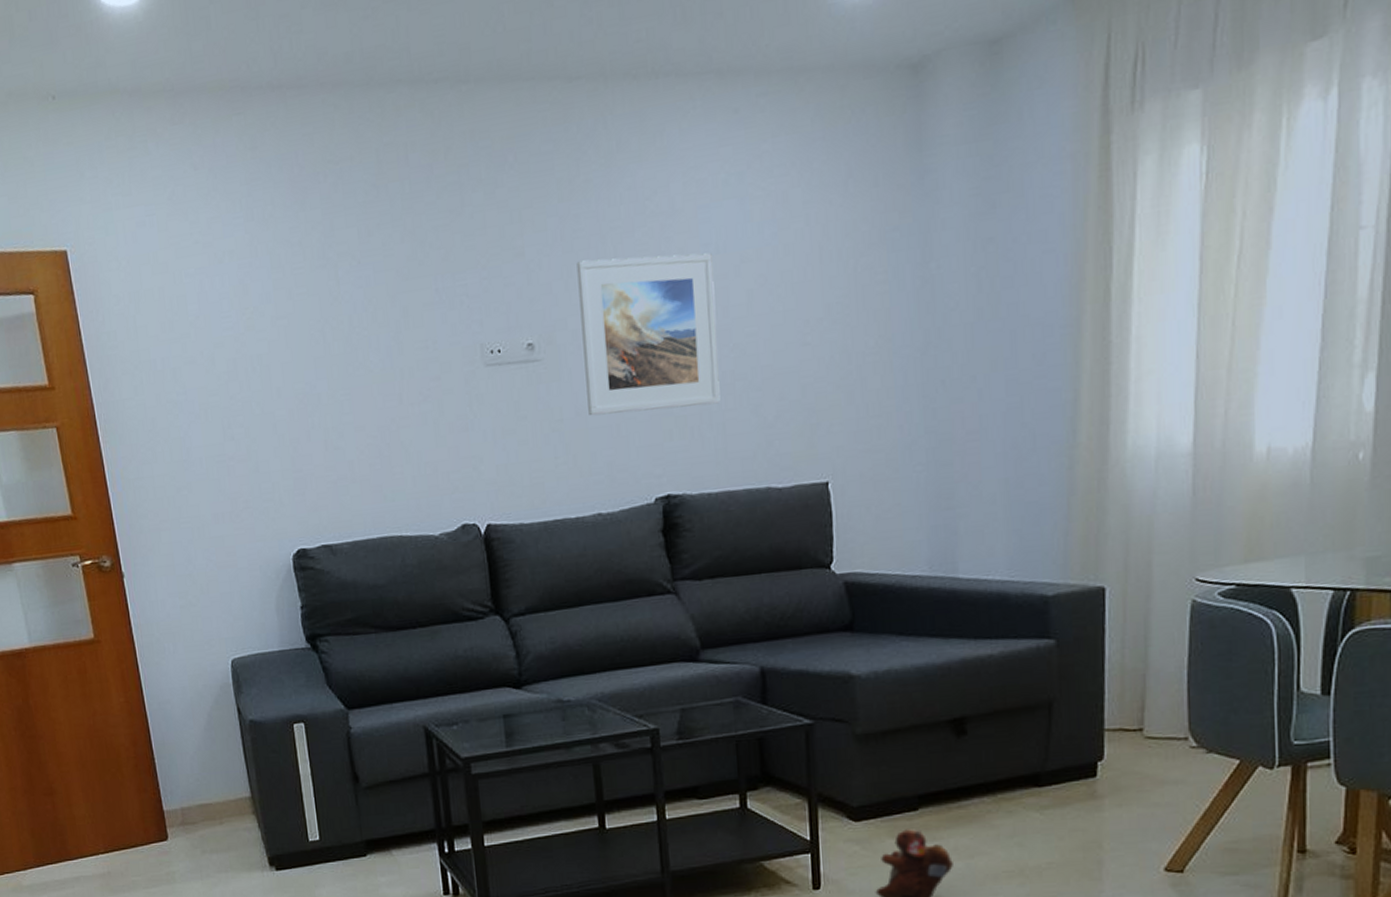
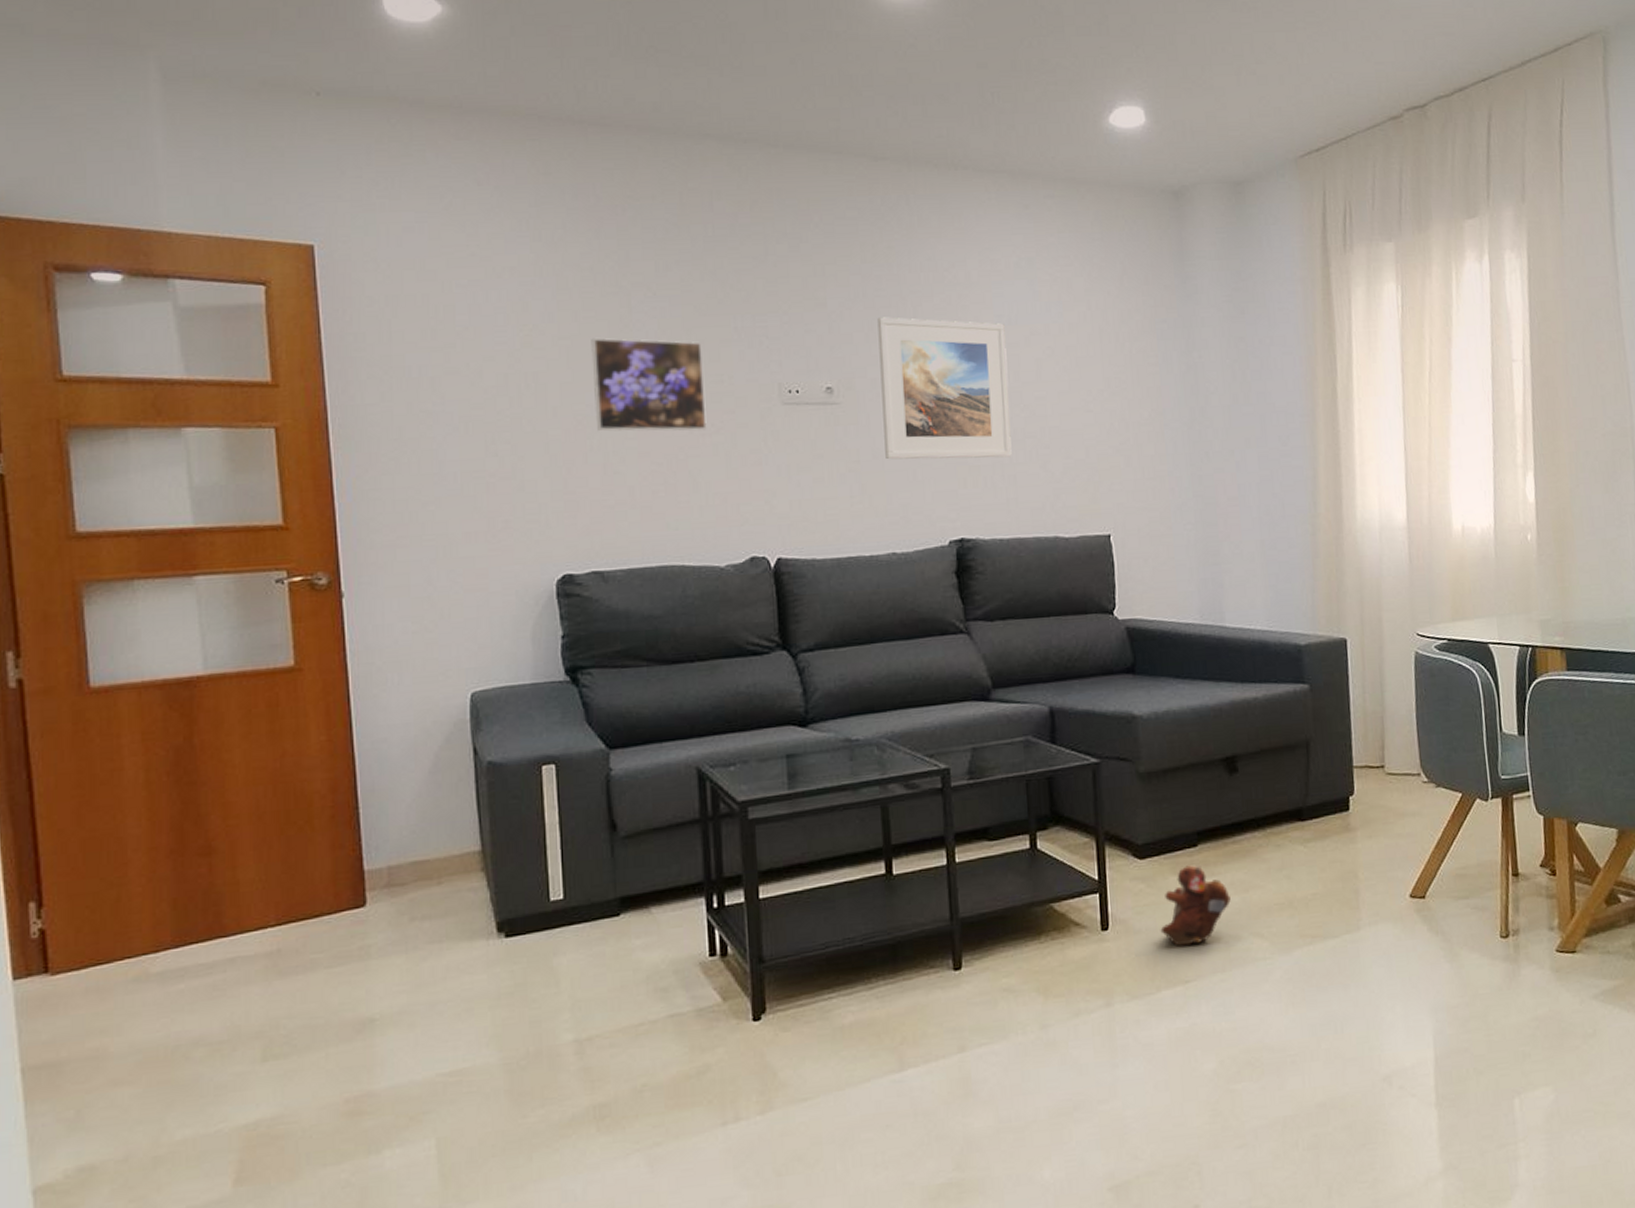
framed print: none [305,308,415,408] -> present [591,337,707,432]

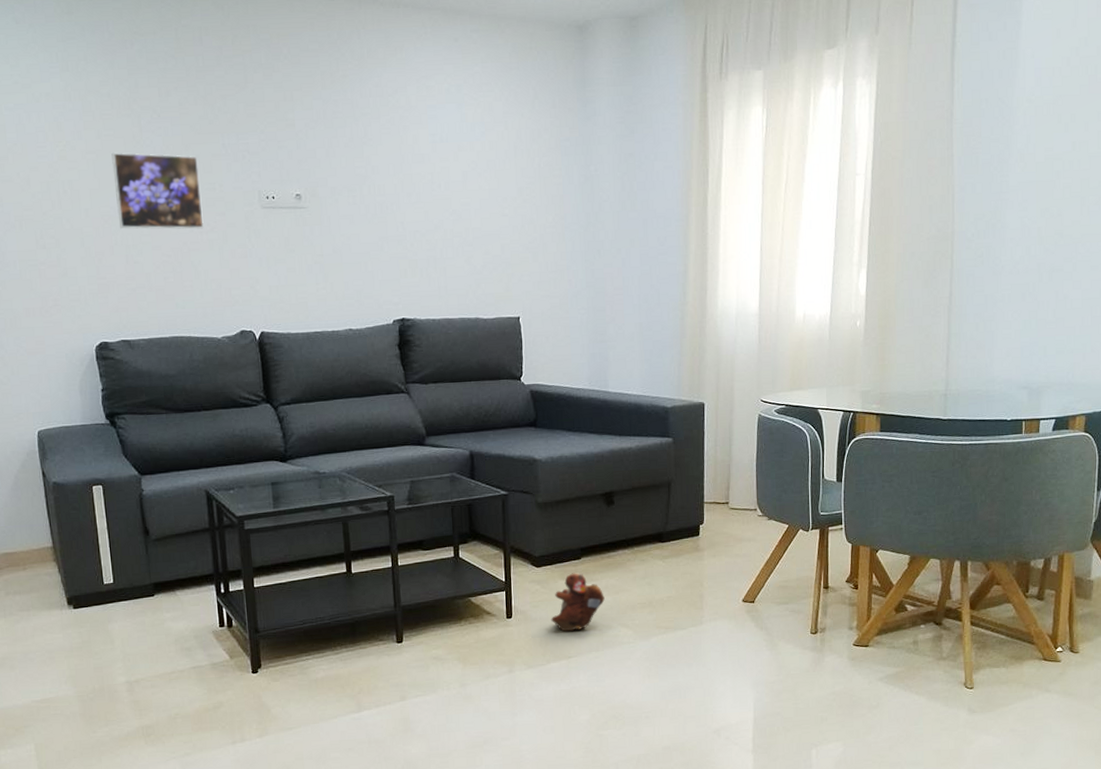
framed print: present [877,317,1012,460] -> none [335,135,443,254]

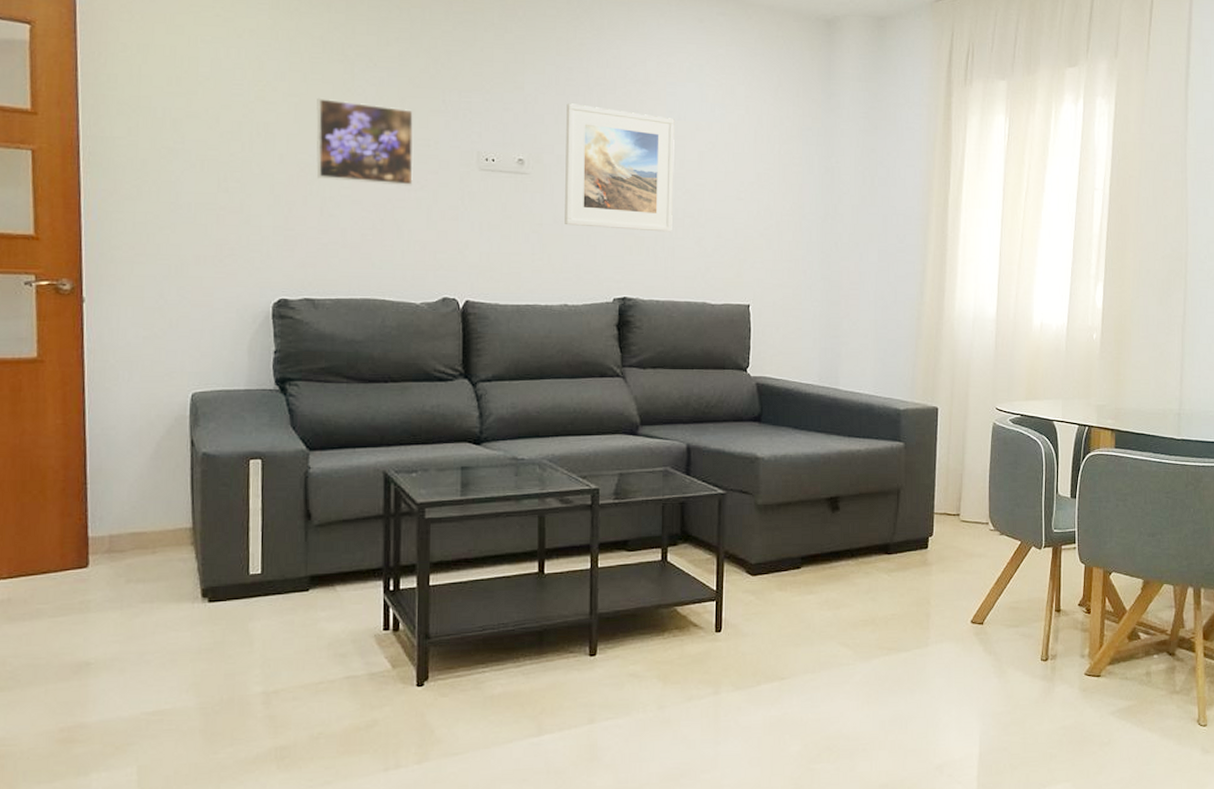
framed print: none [335,135,443,254] -> present [565,103,675,232]
plush toy: present [551,573,605,632] -> none [764,584,824,649]

